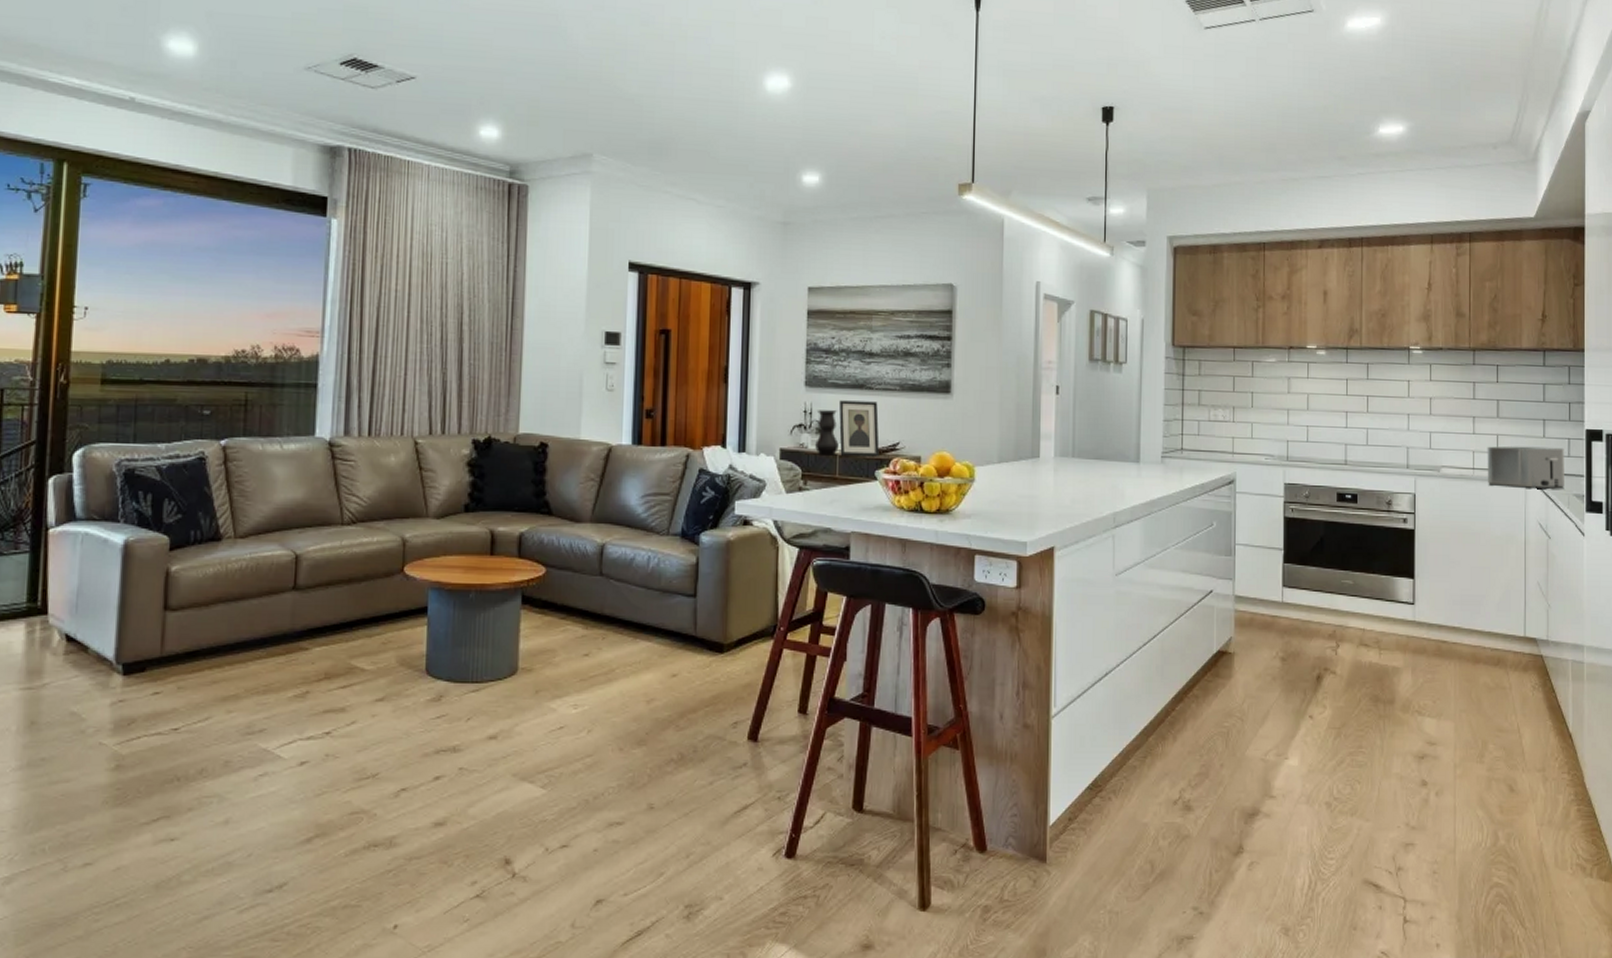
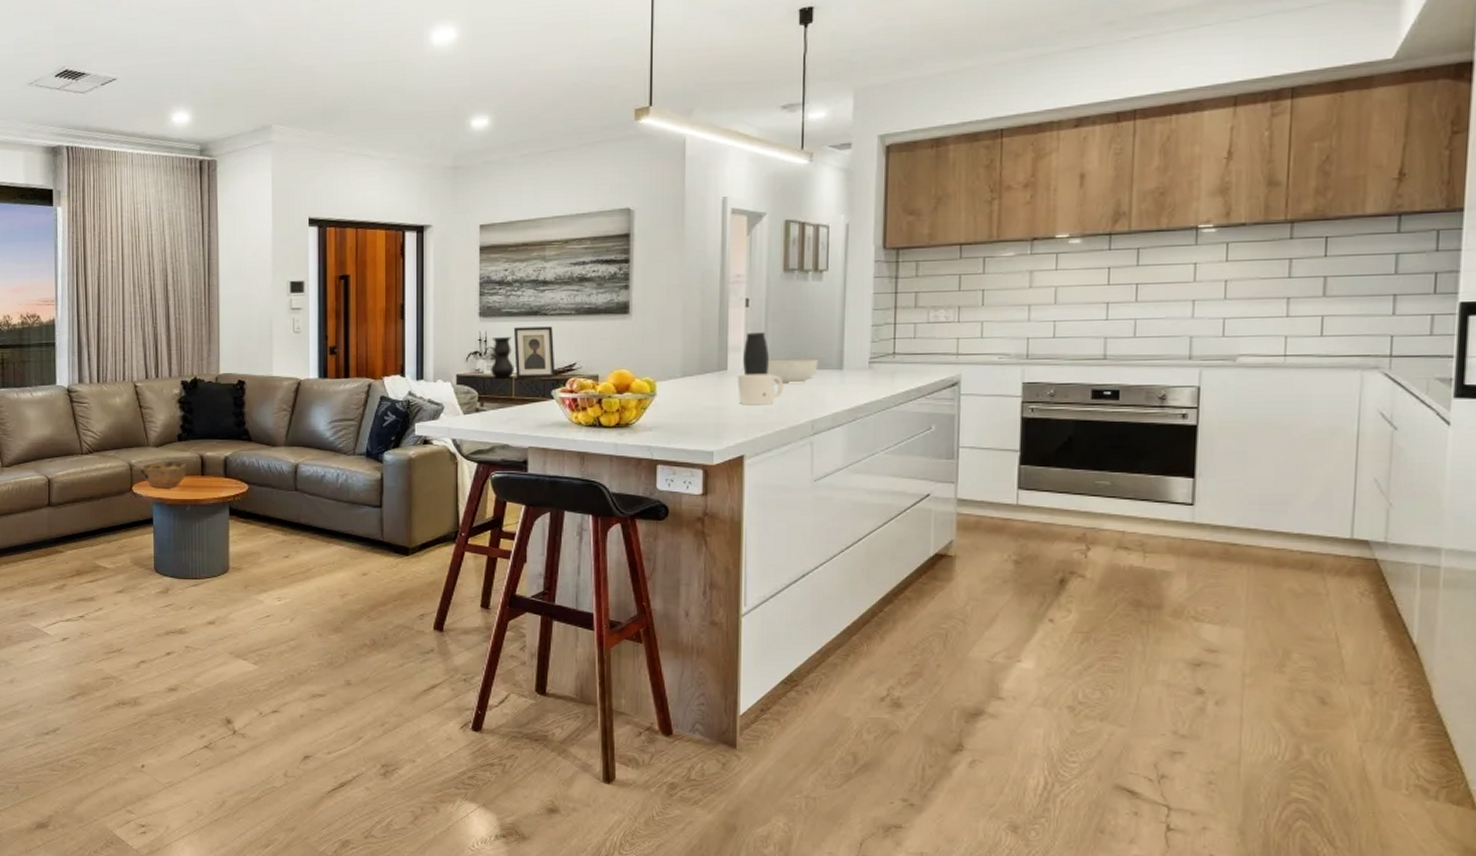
decorative bowl: none [416,537,474,570] -> present [141,462,187,489]
mug: none [1048,463,1090,496] -> present [737,374,784,405]
vase: none [1054,420,1076,465] -> present [743,332,769,375]
bowl: none [1074,449,1119,476] -> present [767,358,818,385]
toaster: present [1487,445,1564,490] -> none [1304,325,1424,375]

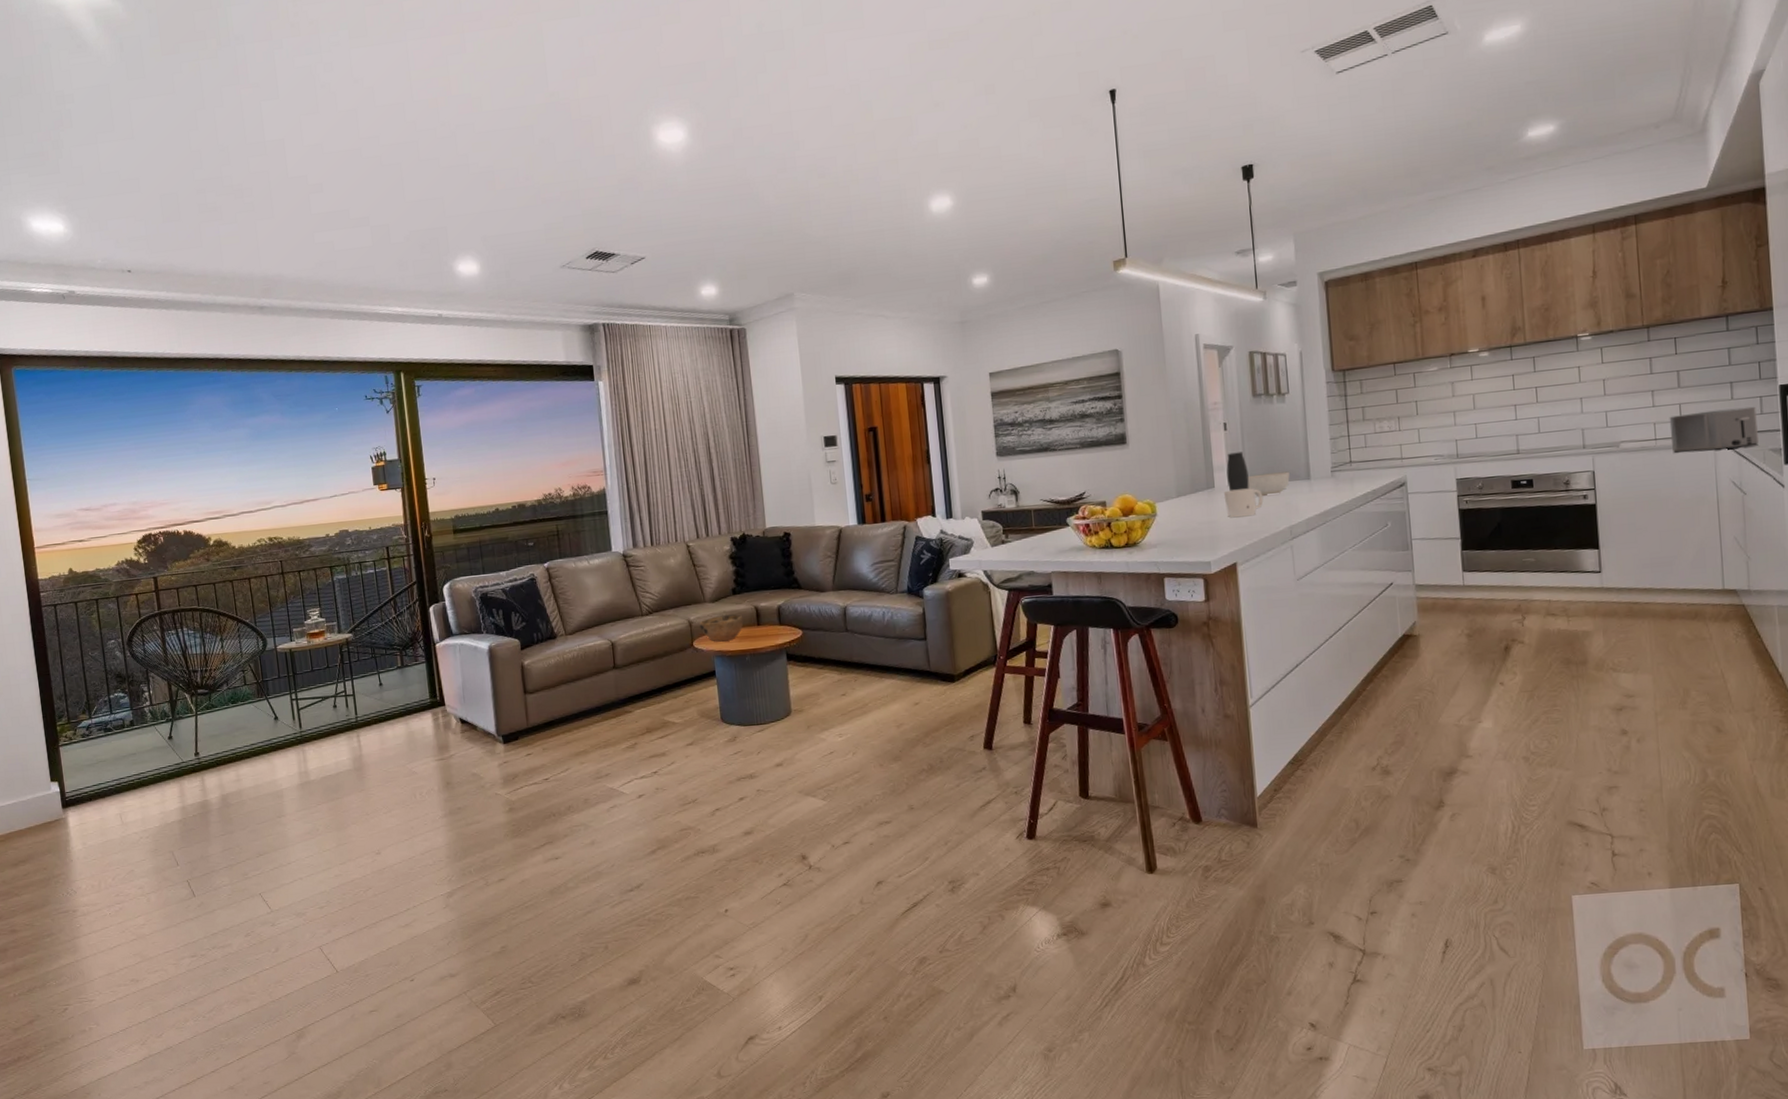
vase: present [491,337,514,380] -> none [1009,473,1032,513]
picture frame: present [513,326,555,378] -> none [1027,460,1069,510]
toaster: none [1304,325,1424,375] -> present [1669,406,1759,454]

